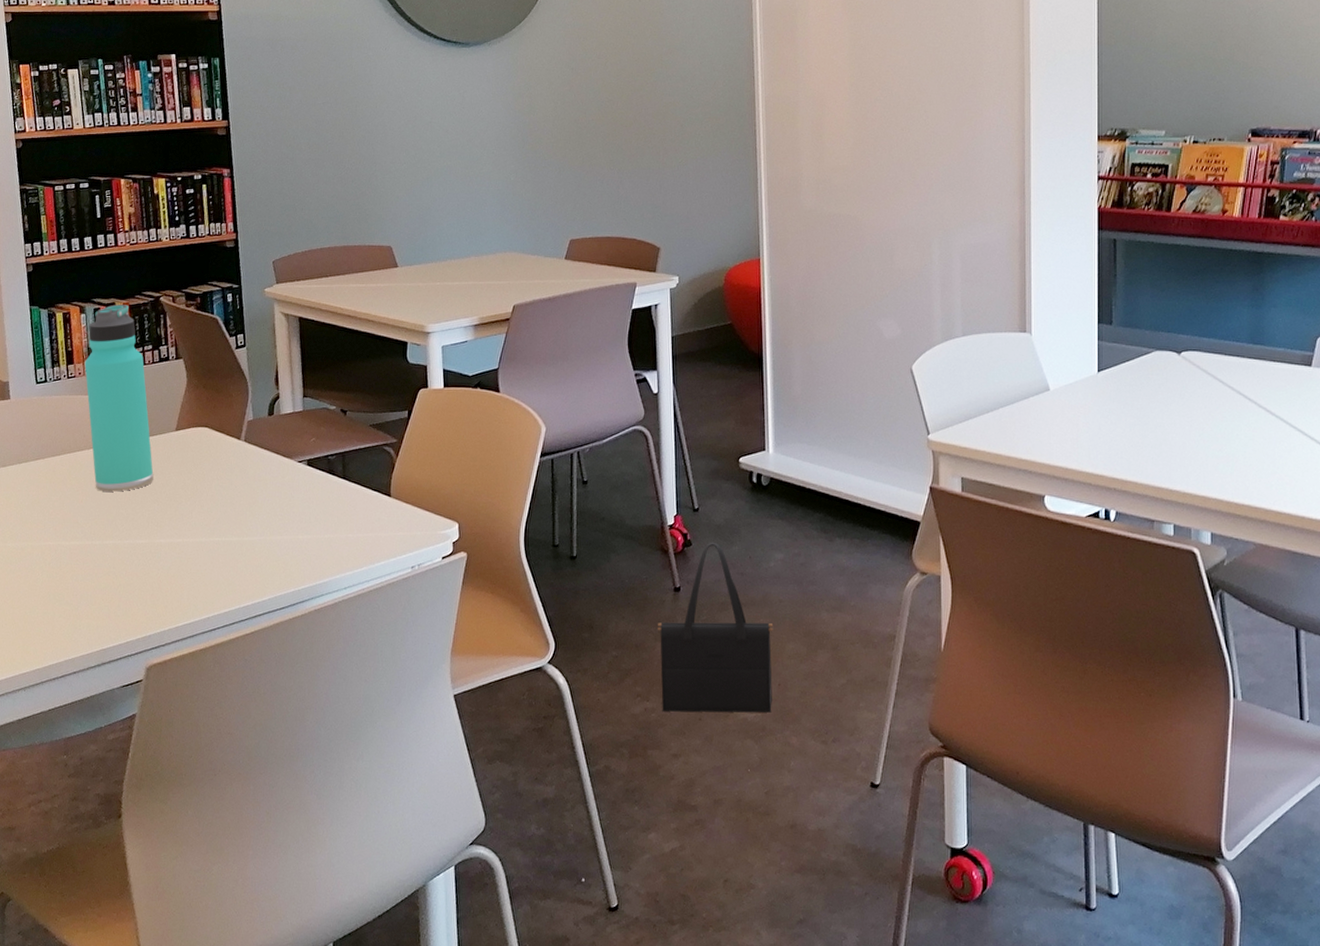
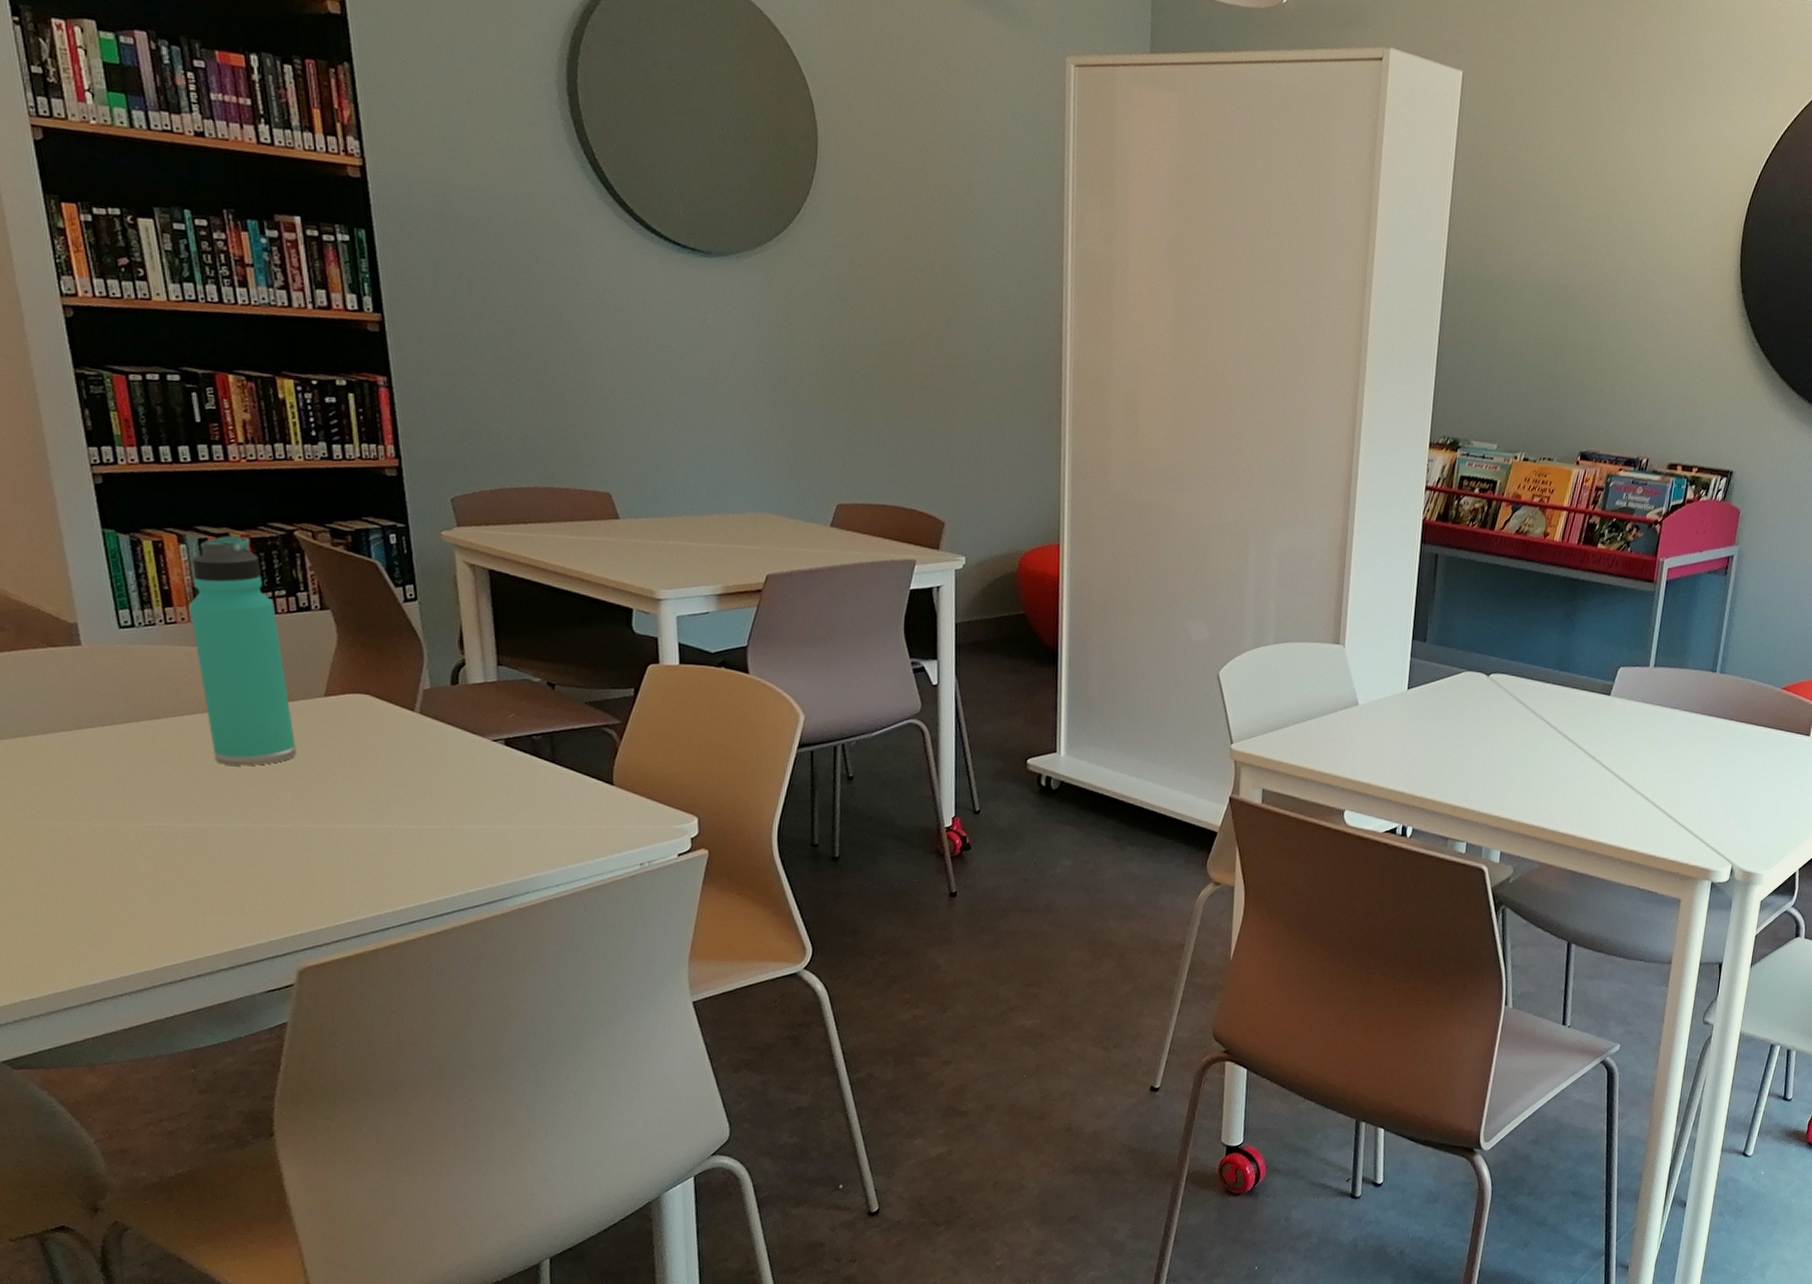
tote bag: present [658,542,774,713] -> none [930,846,1057,1020]

